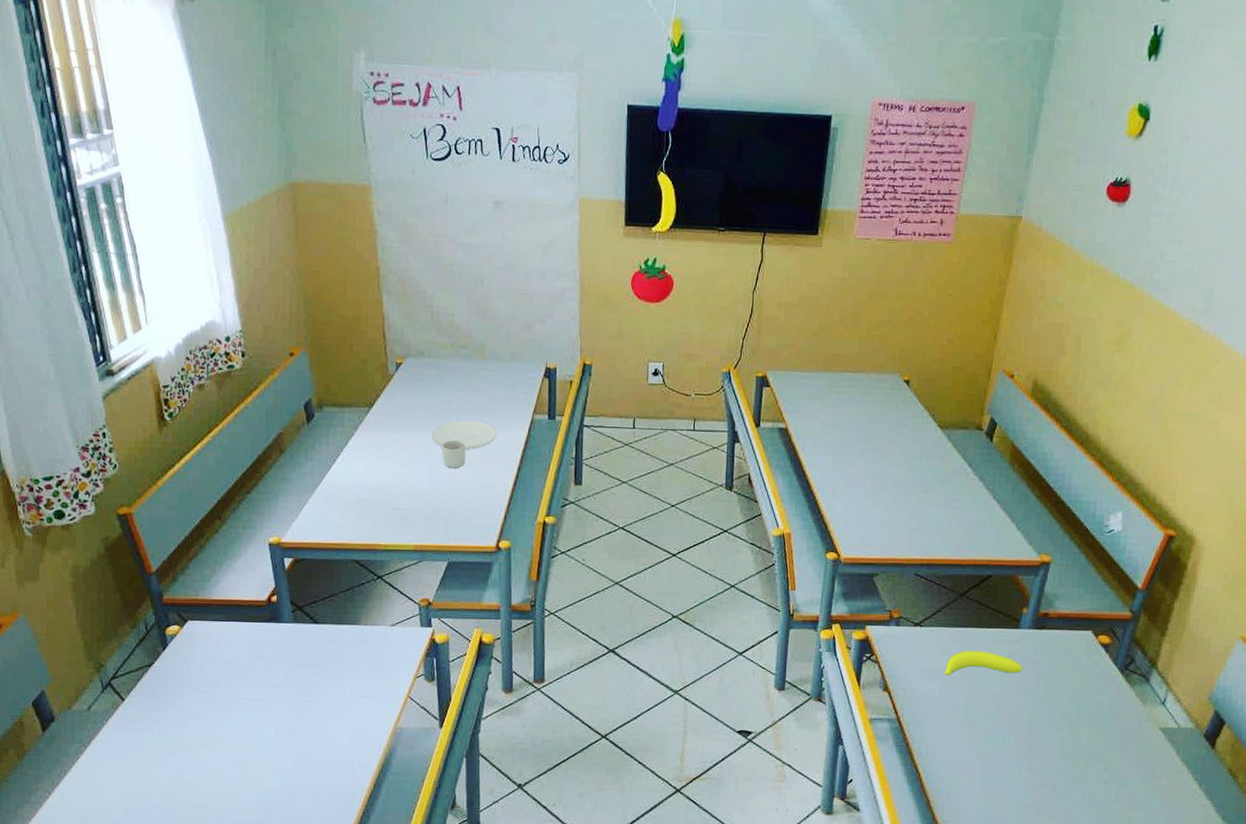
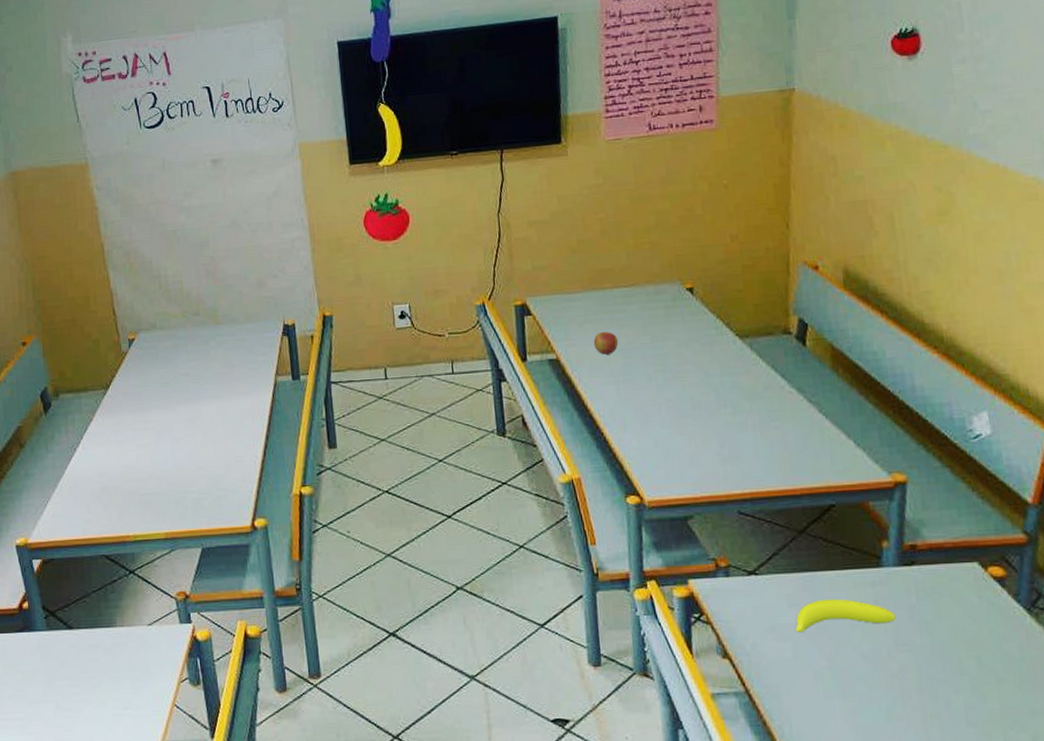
plate: present [432,420,497,450] -> none [172,391,240,422]
cup: present [441,439,466,469] -> none [183,413,210,445]
apple: none [819,409,840,429] -> present [593,331,619,355]

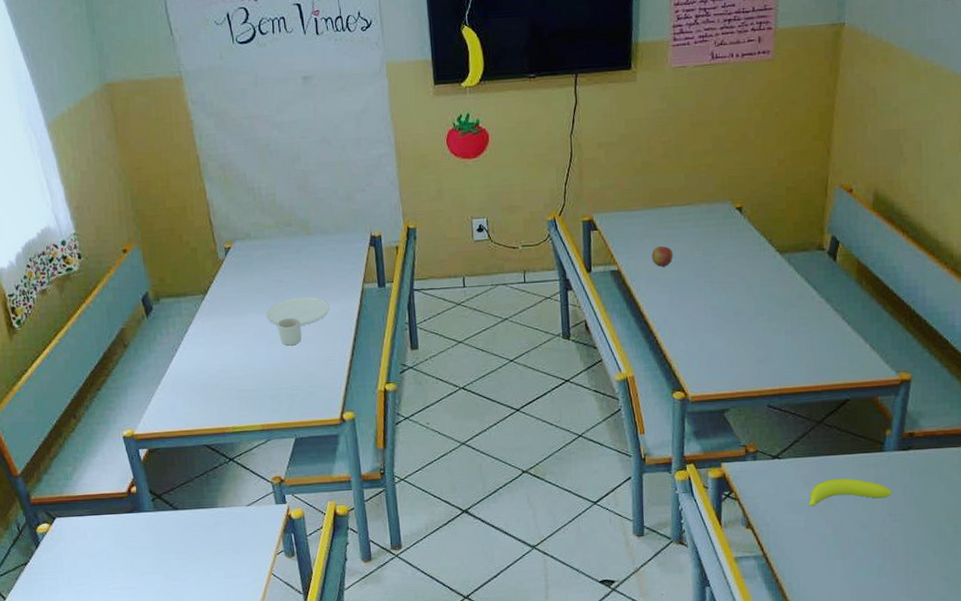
plate: none [172,391,240,422] -> present [266,296,330,326]
cup: none [183,413,210,445] -> present [277,317,302,346]

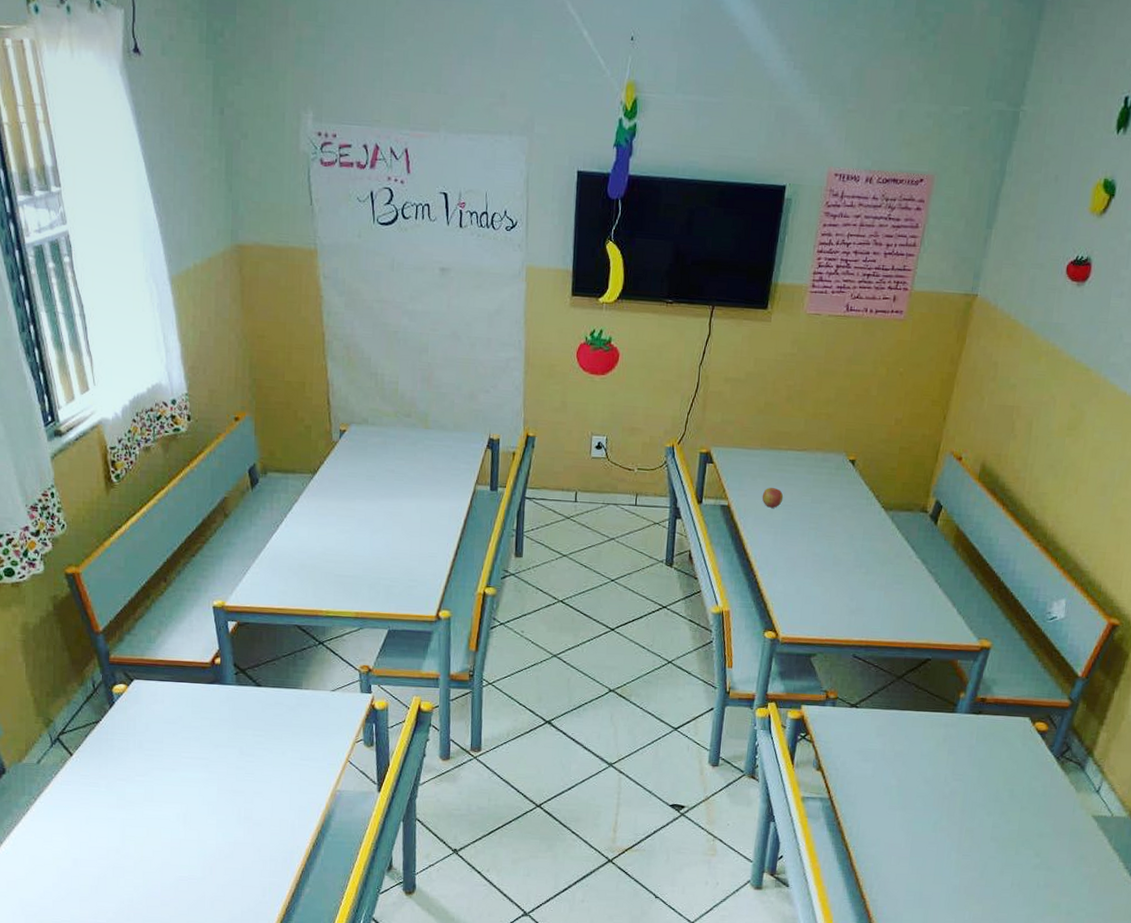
plate: present [266,296,330,326] -> none [374,489,439,519]
cup: present [277,317,302,346] -> none [383,508,408,537]
banana: present [809,478,892,507] -> none [878,732,958,757]

